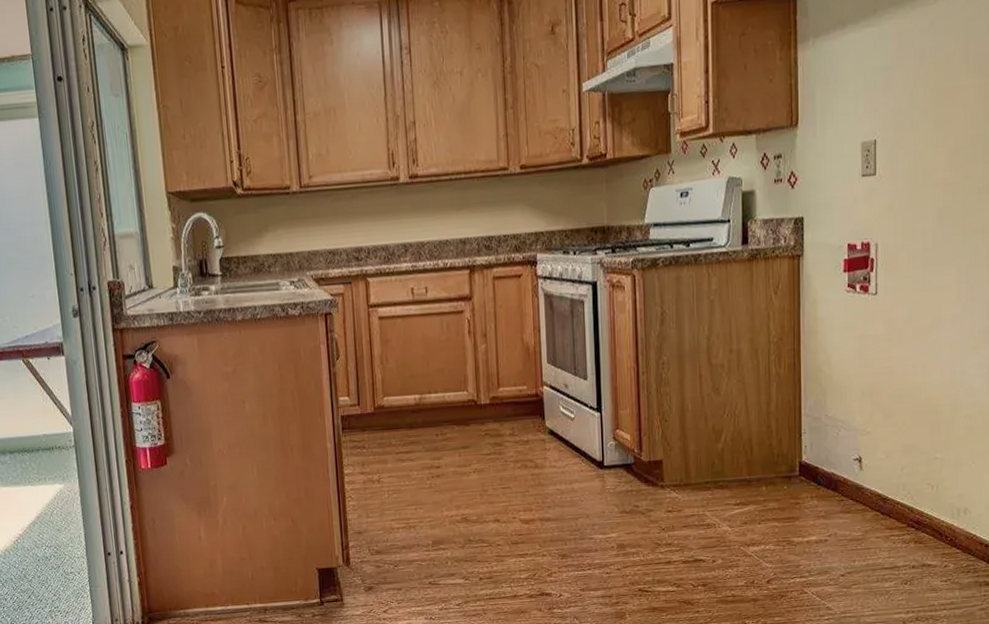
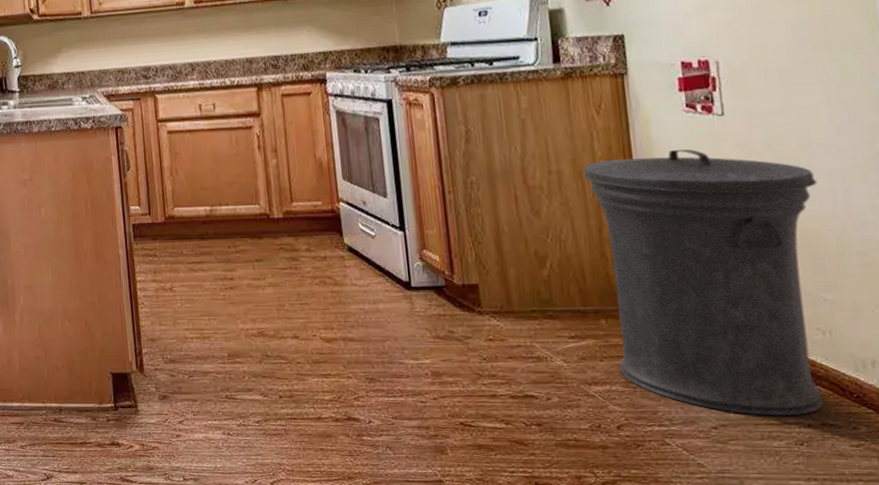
trash can: none [759,326,942,562] -> present [583,149,824,416]

